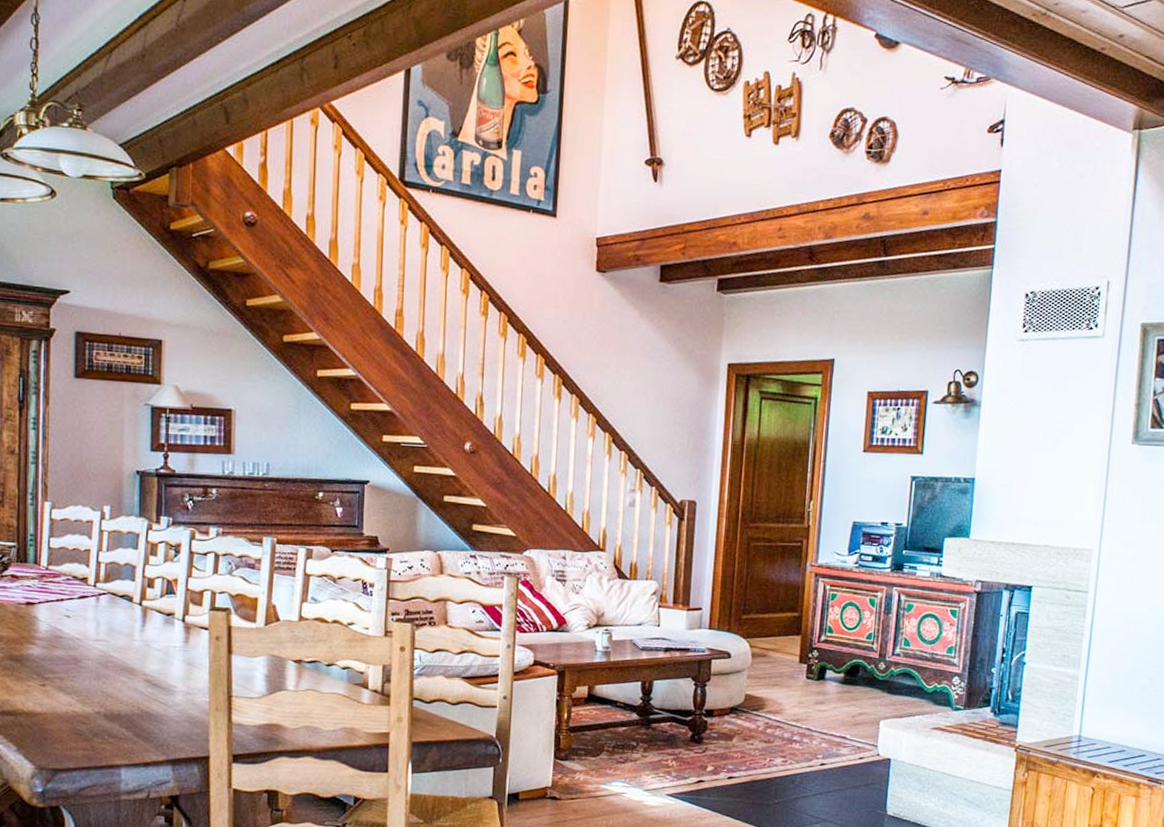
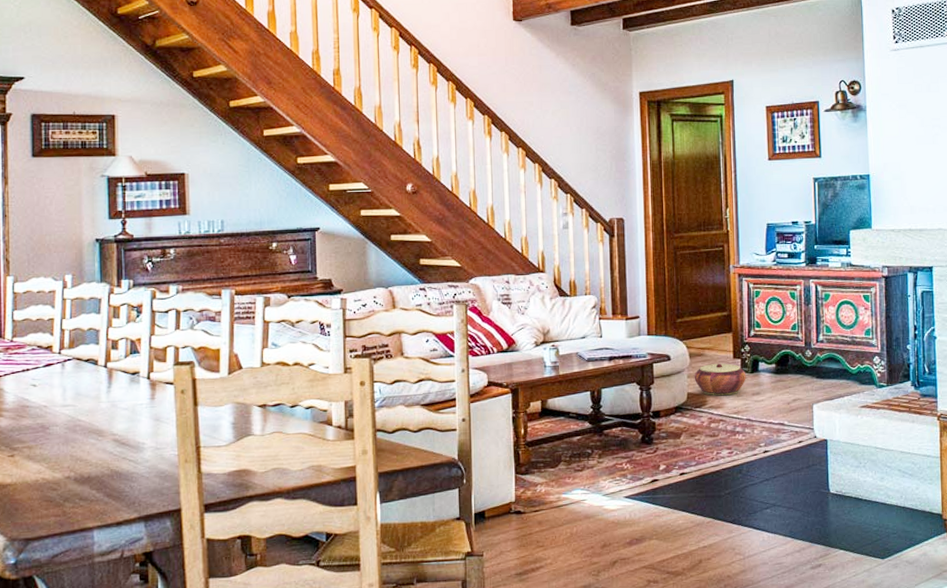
woven basket: none [754,666,811,702] -> present [694,363,746,396]

